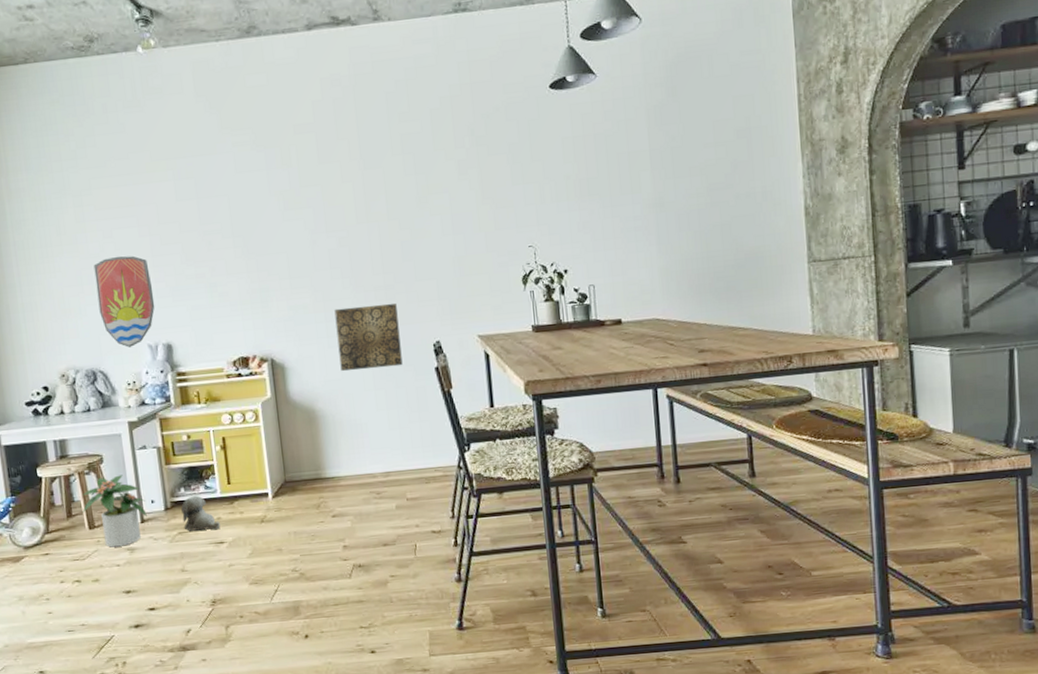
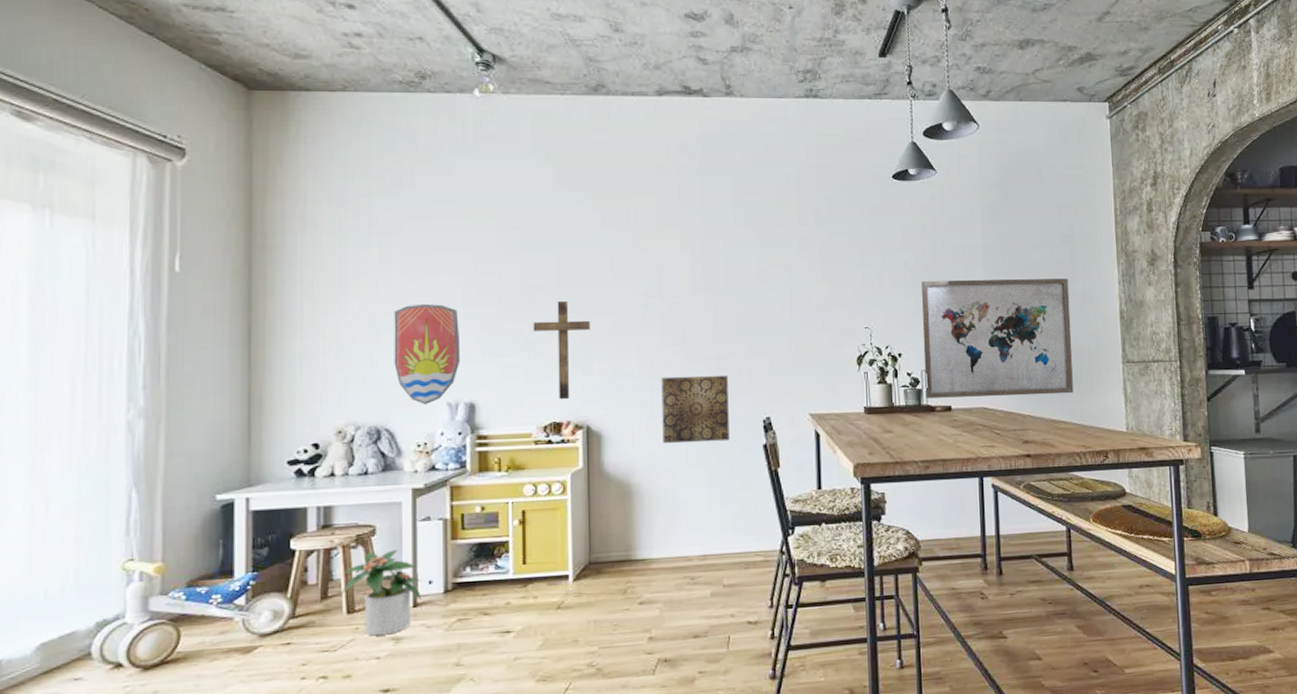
plush toy: present [181,495,220,531] -> none [464,576,509,618]
crucifix: none [214,244,266,336] -> present [533,301,591,400]
wall art: none [585,177,753,313] -> present [921,278,1074,399]

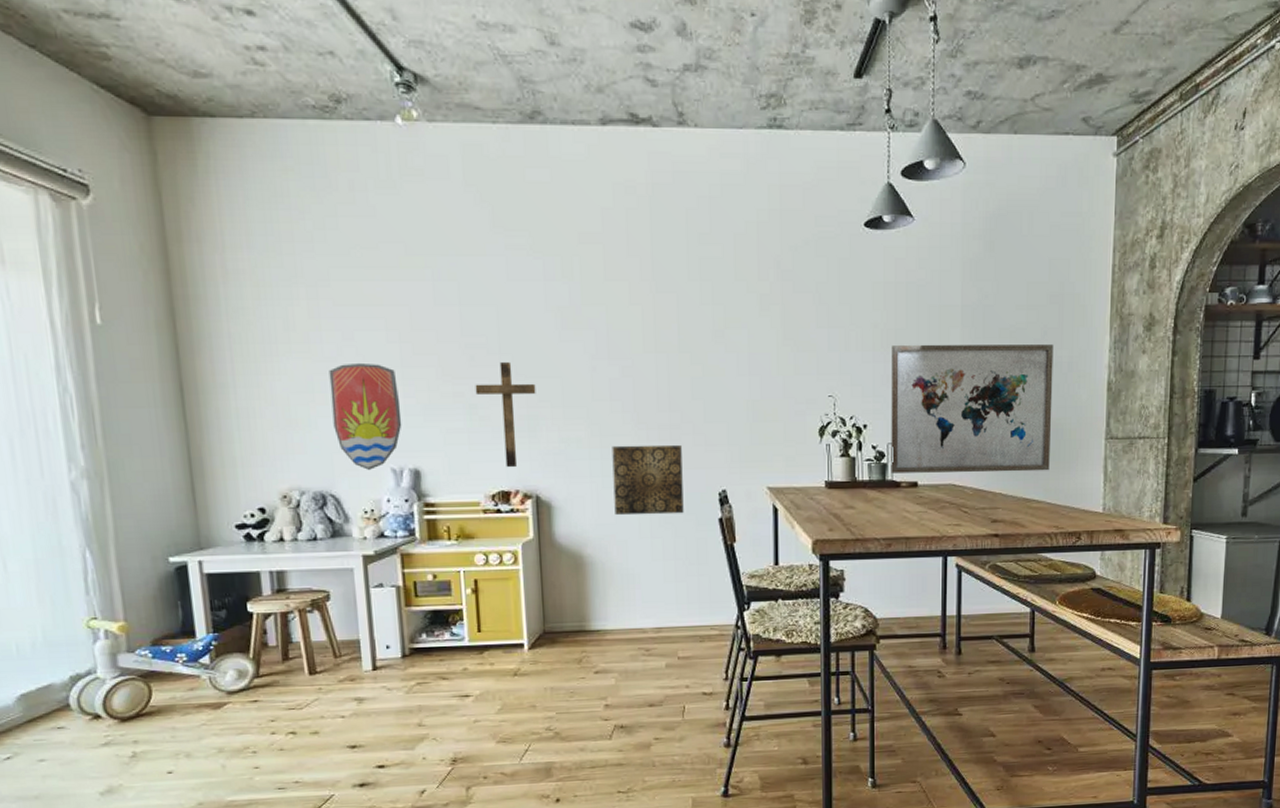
potted plant: present [341,550,421,636] -> none [302,615,380,696]

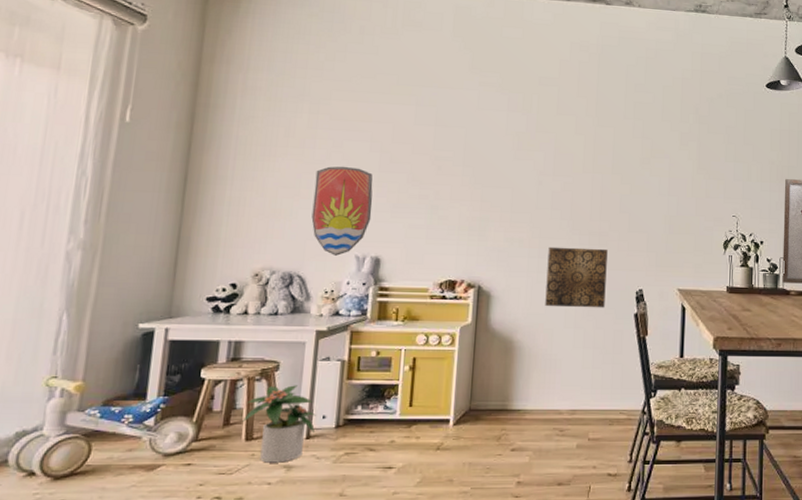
potted plant: none [302,615,380,696] -> present [242,385,316,463]
crucifix: present [475,362,536,468] -> none [438,173,490,261]

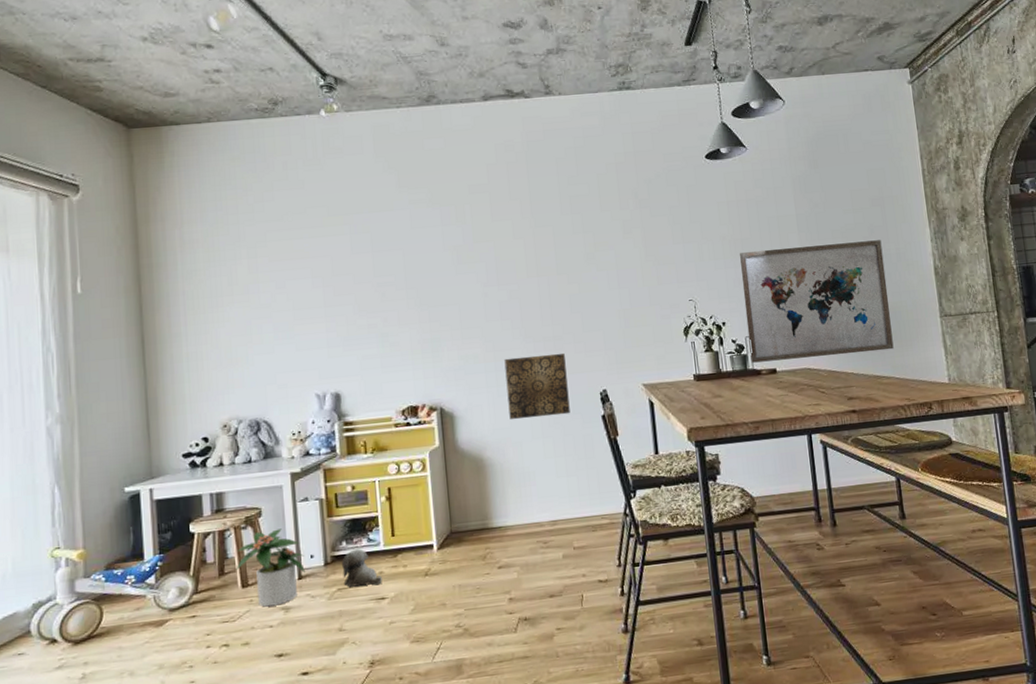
decorative shield: present [311,166,373,256] -> none [264,306,325,397]
plush toy: none [352,415,392,453] -> present [342,548,382,587]

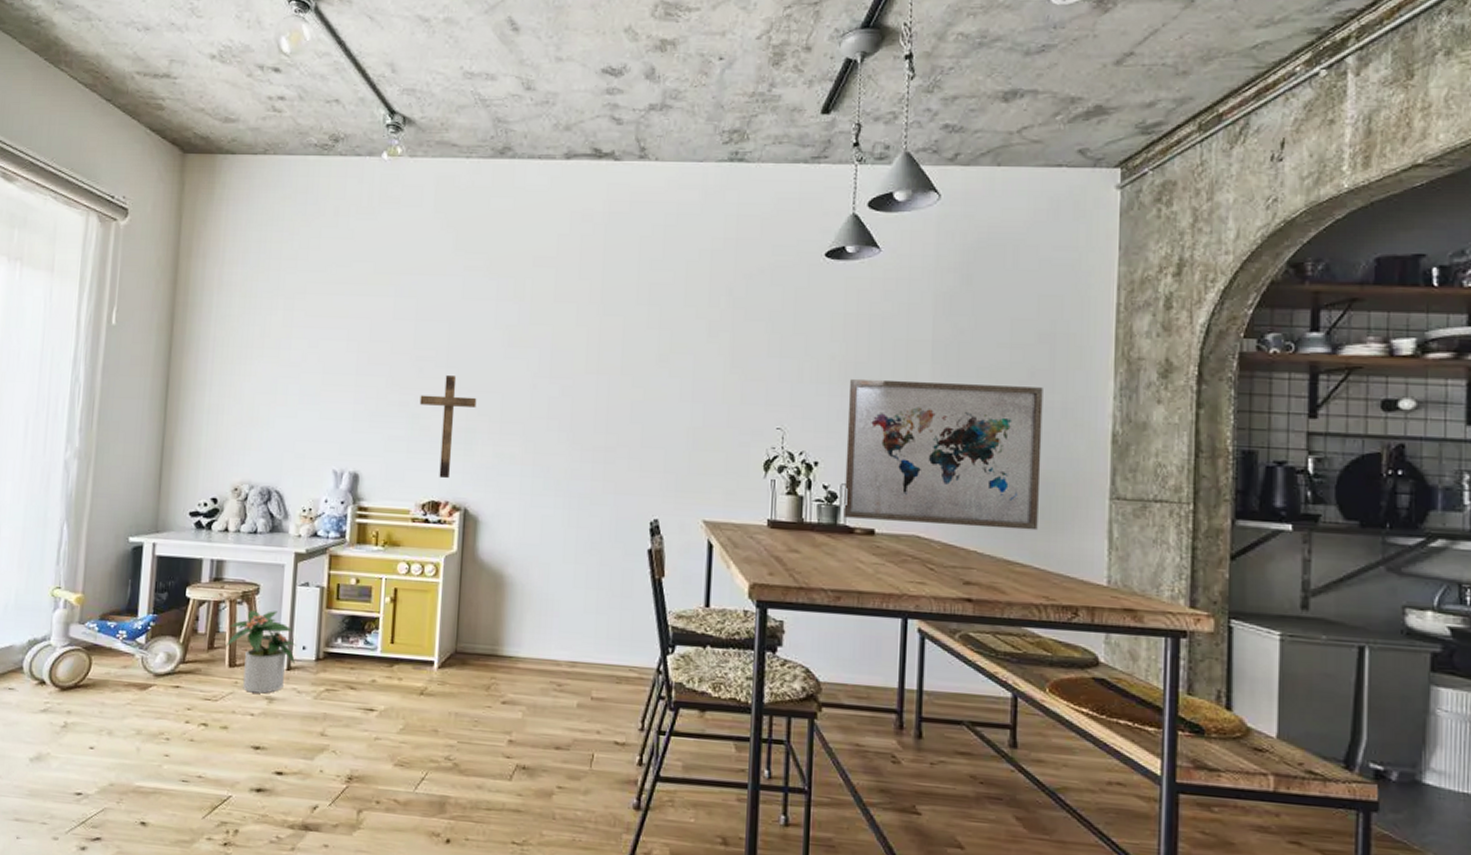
plush toy: present [342,548,382,587] -> none [333,649,374,693]
crucifix: none [386,295,438,386] -> present [419,375,477,479]
wall art: present [504,353,570,420] -> none [540,464,615,541]

